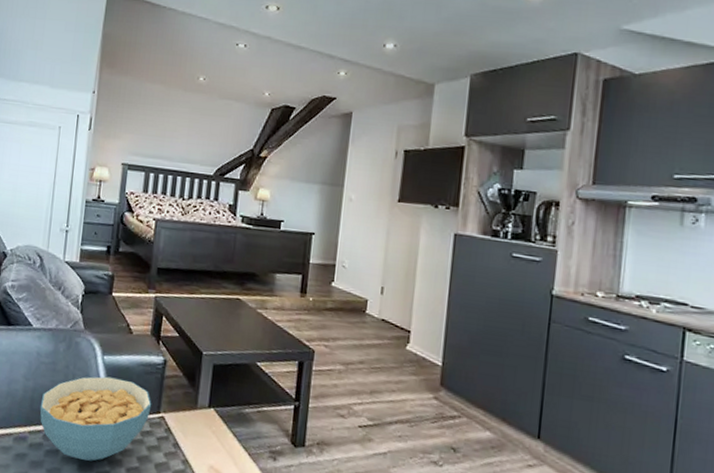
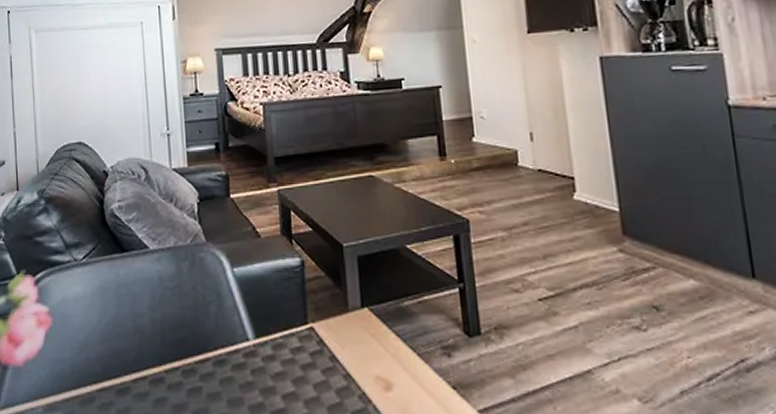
cereal bowl: present [40,376,152,461] -> none [172,291,297,395]

